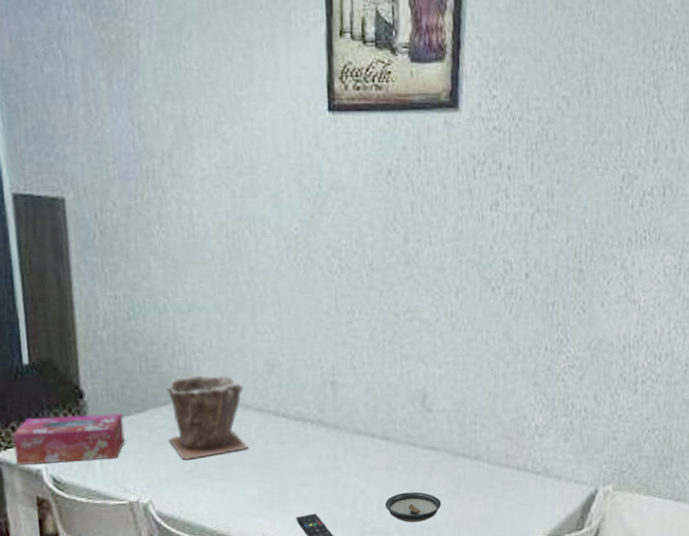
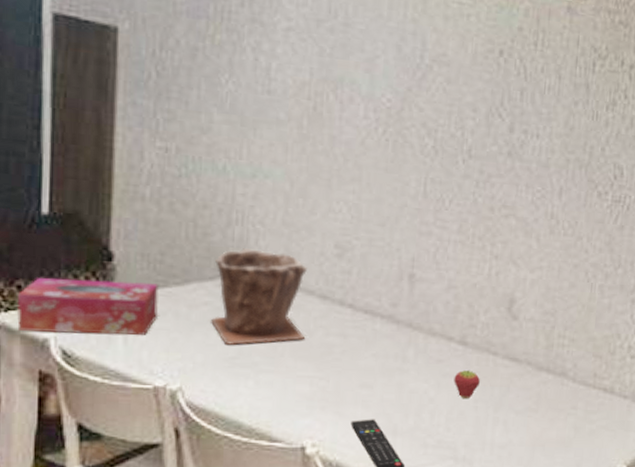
fruit: none [381,461,404,488] -> present [454,369,480,398]
saucer: present [384,492,442,522] -> none [454,405,518,439]

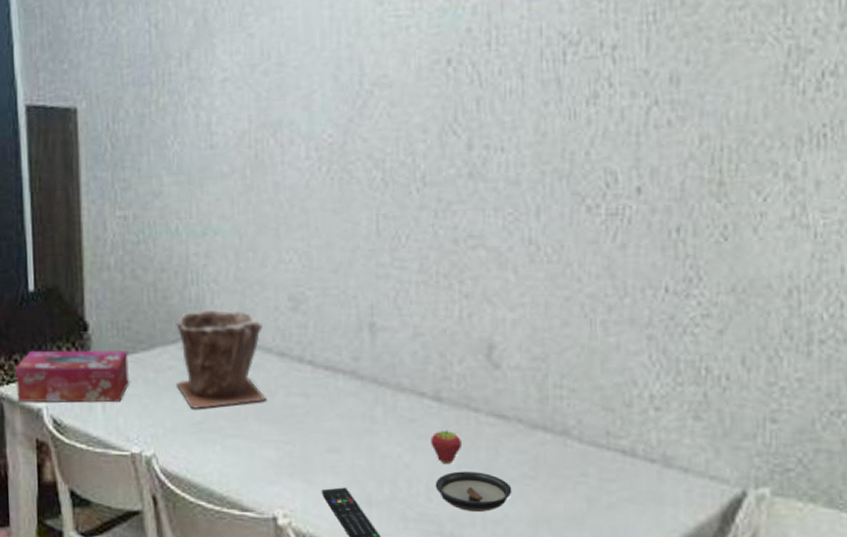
saucer: none [454,405,518,439] -> present [435,471,512,512]

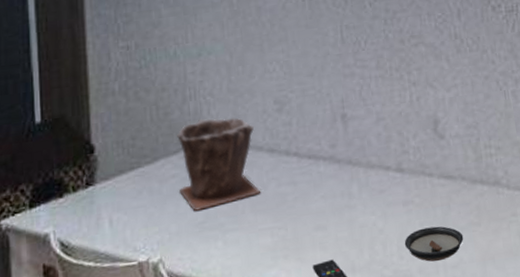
tissue box: present [15,350,130,403] -> none [21,166,136,231]
fruit: present [431,429,461,463] -> none [397,195,422,224]

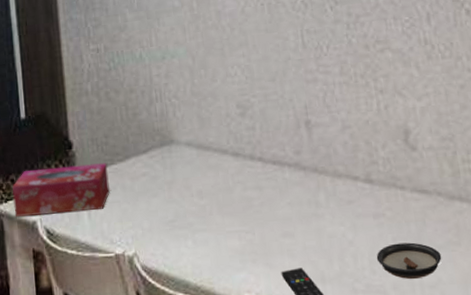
tissue box: none [21,166,136,231] -> present [12,163,111,217]
plant pot: present [177,117,261,211] -> none [146,119,228,209]

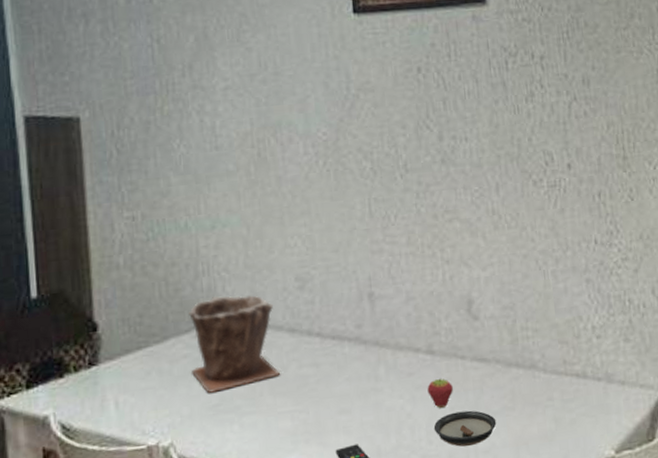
tissue box: present [12,163,111,217] -> none [17,345,144,412]
plant pot: none [146,119,228,209] -> present [189,294,281,393]
fruit: none [367,207,394,238] -> present [427,378,453,408]

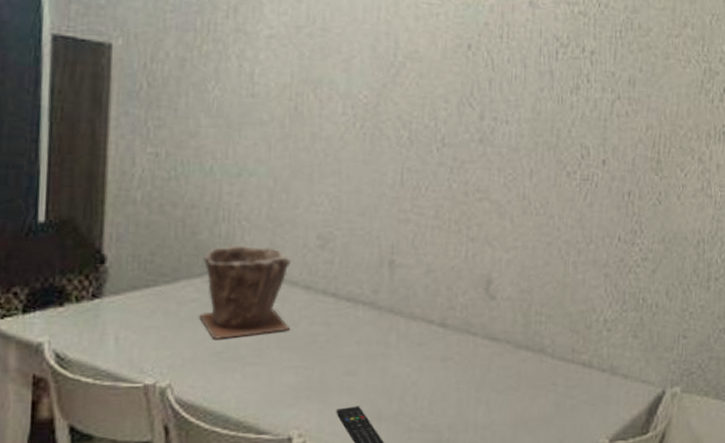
fruit: present [427,378,453,408] -> none [435,351,461,380]
saucer: present [433,410,497,447] -> none [437,386,499,420]

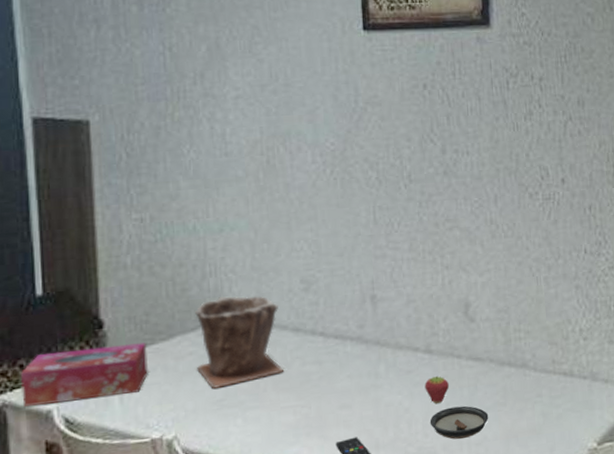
tissue box: none [12,283,149,337] -> present [20,342,149,407]
fruit: none [435,351,461,380] -> present [424,375,449,403]
saucer: none [437,386,499,420] -> present [429,405,489,440]

